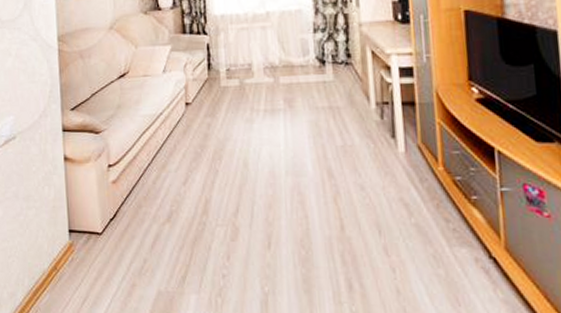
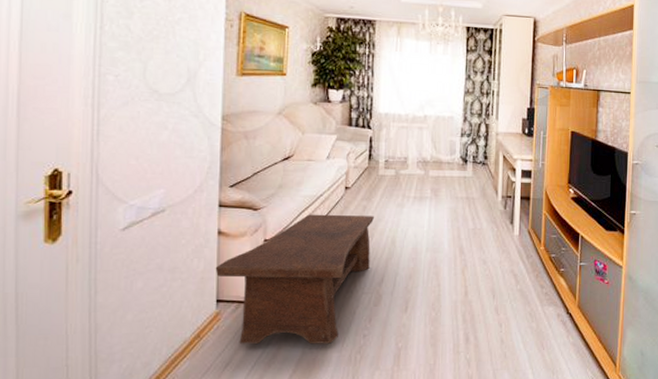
coffee table: none [64,134,222,283] -> present [215,214,375,344]

